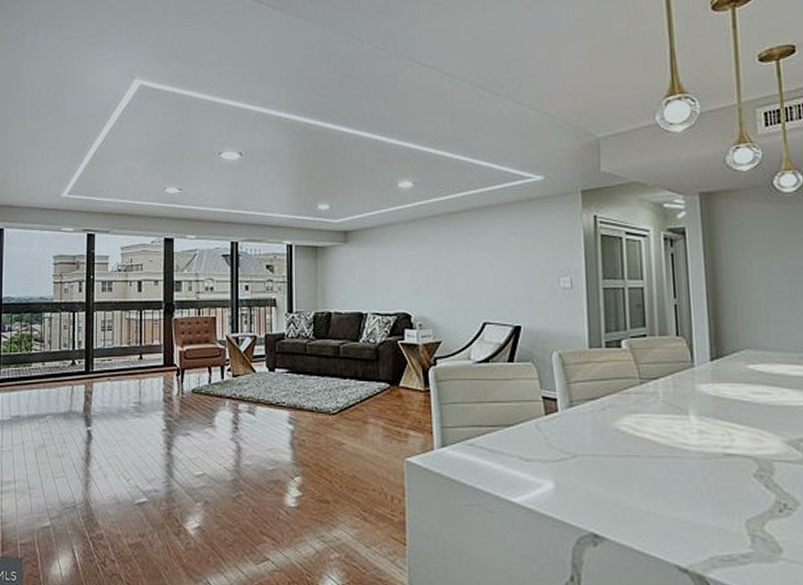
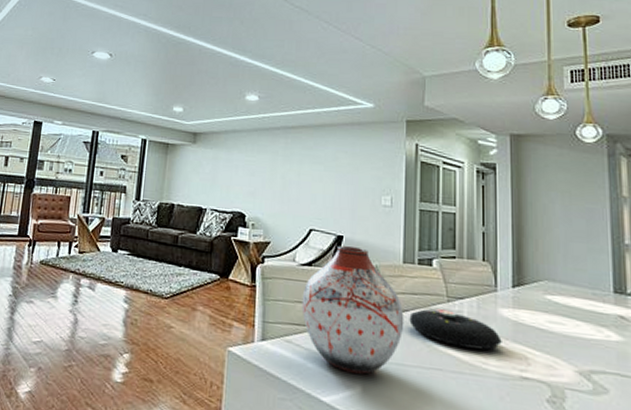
vase: none [481,337,595,470] -> present [301,246,404,374]
decorative ball: none [600,393,702,431] -> present [409,309,502,351]

